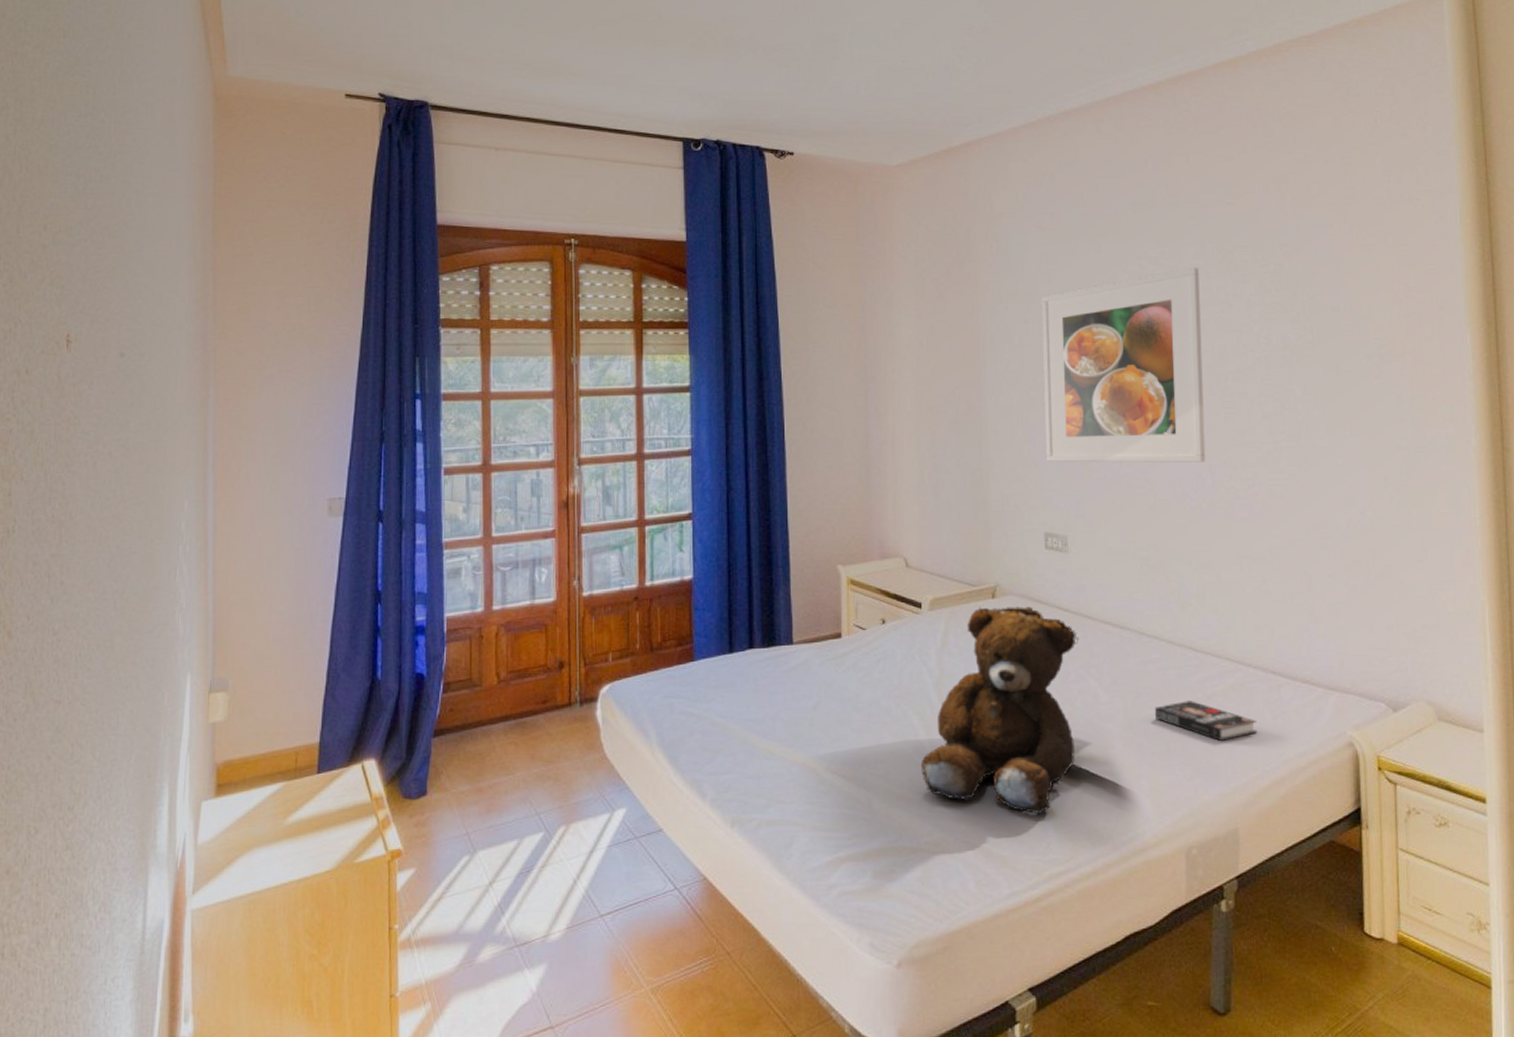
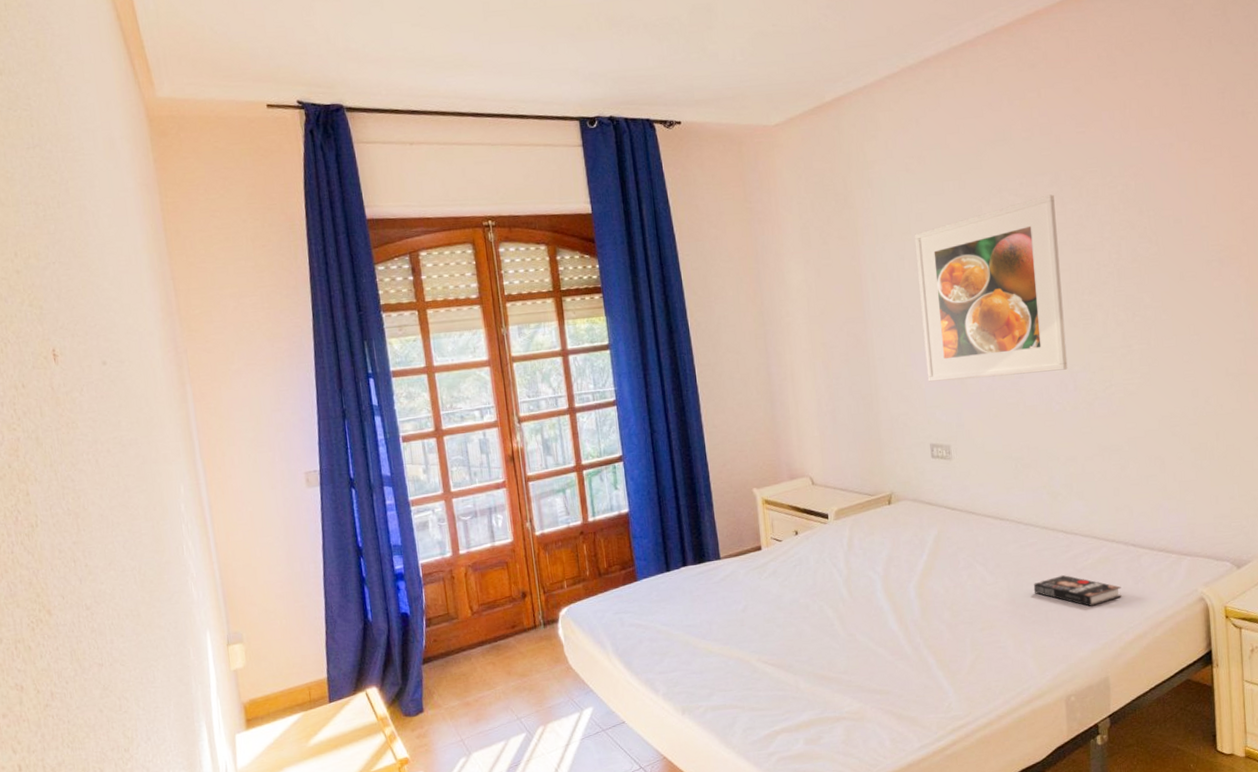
teddy bear: present [920,607,1079,815] -> none [837,508,968,681]

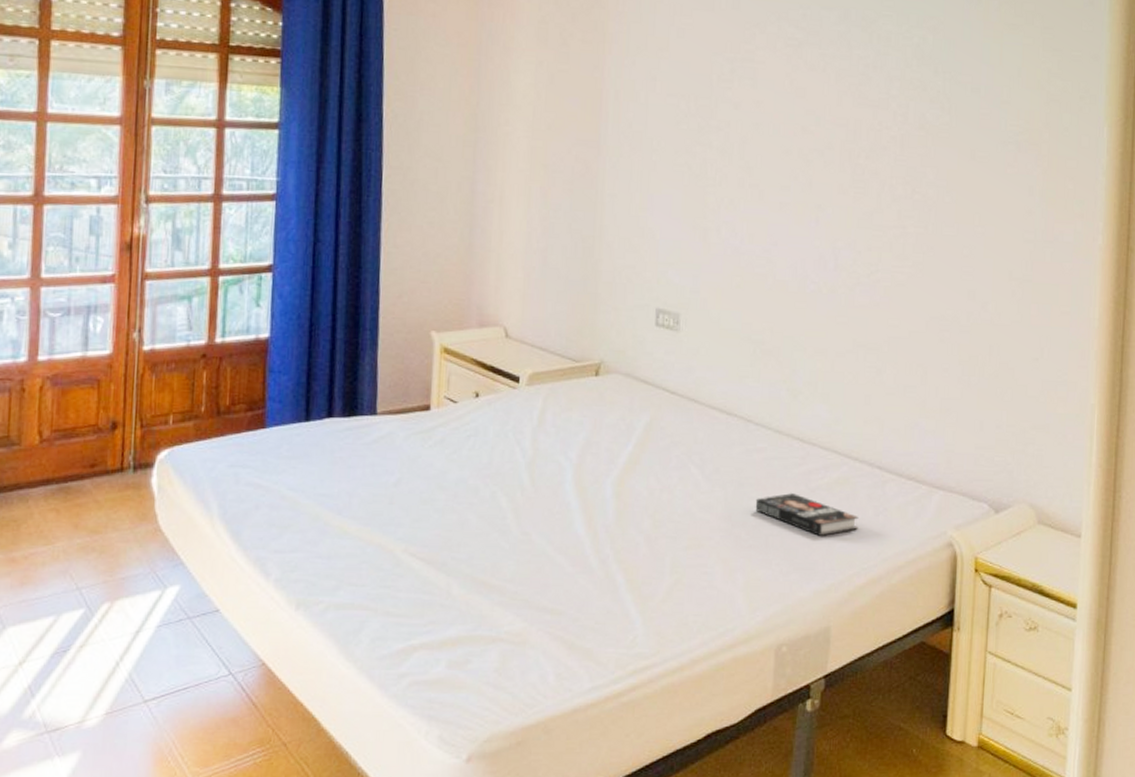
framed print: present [915,194,1068,382] -> none [664,33,840,244]

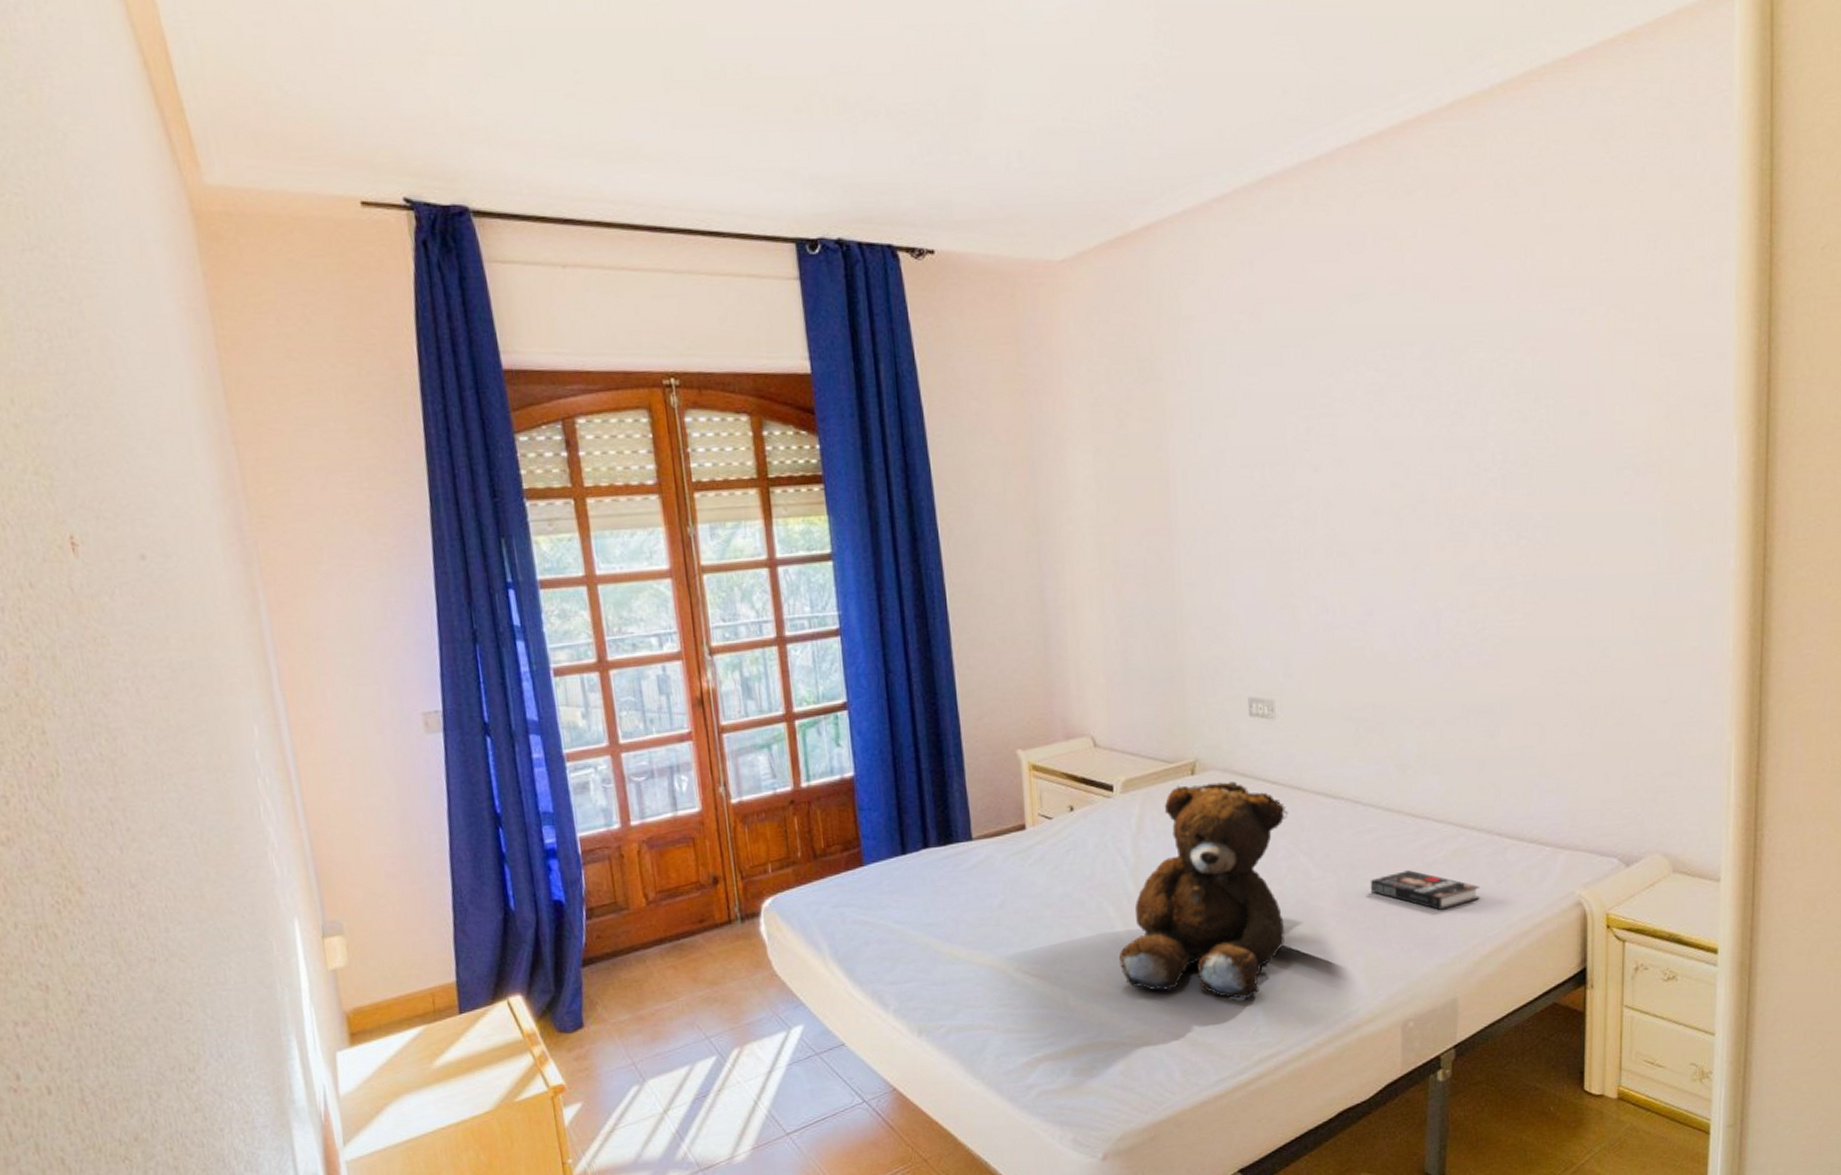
teddy bear: none [506,385,684,606] -> present [1118,781,1288,999]

